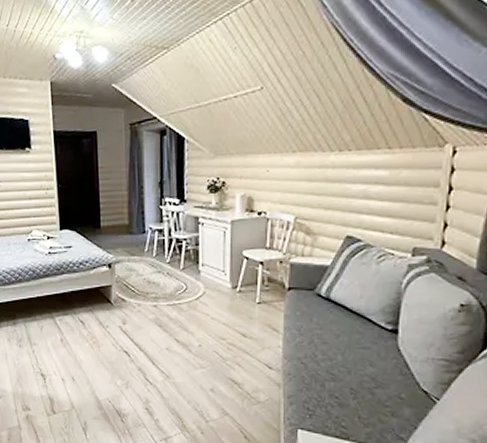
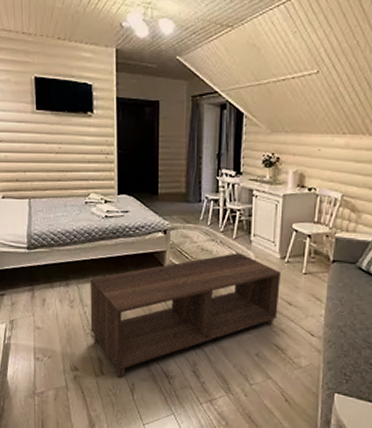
coffee table: none [36,284,233,417] -> present [90,253,281,378]

